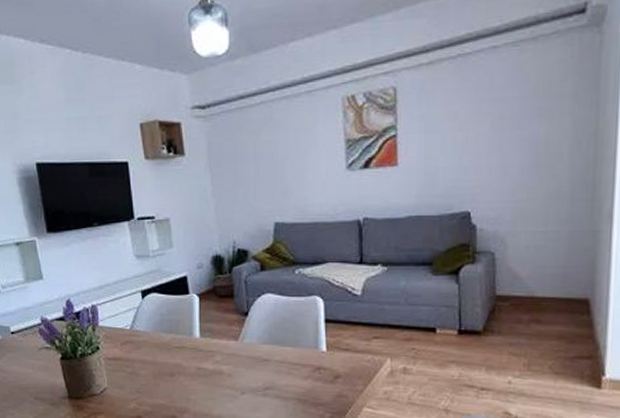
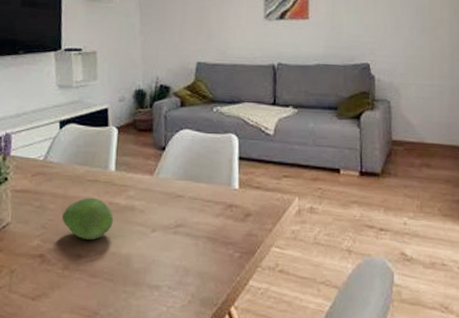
fruit: none [153,363,203,402] -> present [61,197,114,240]

